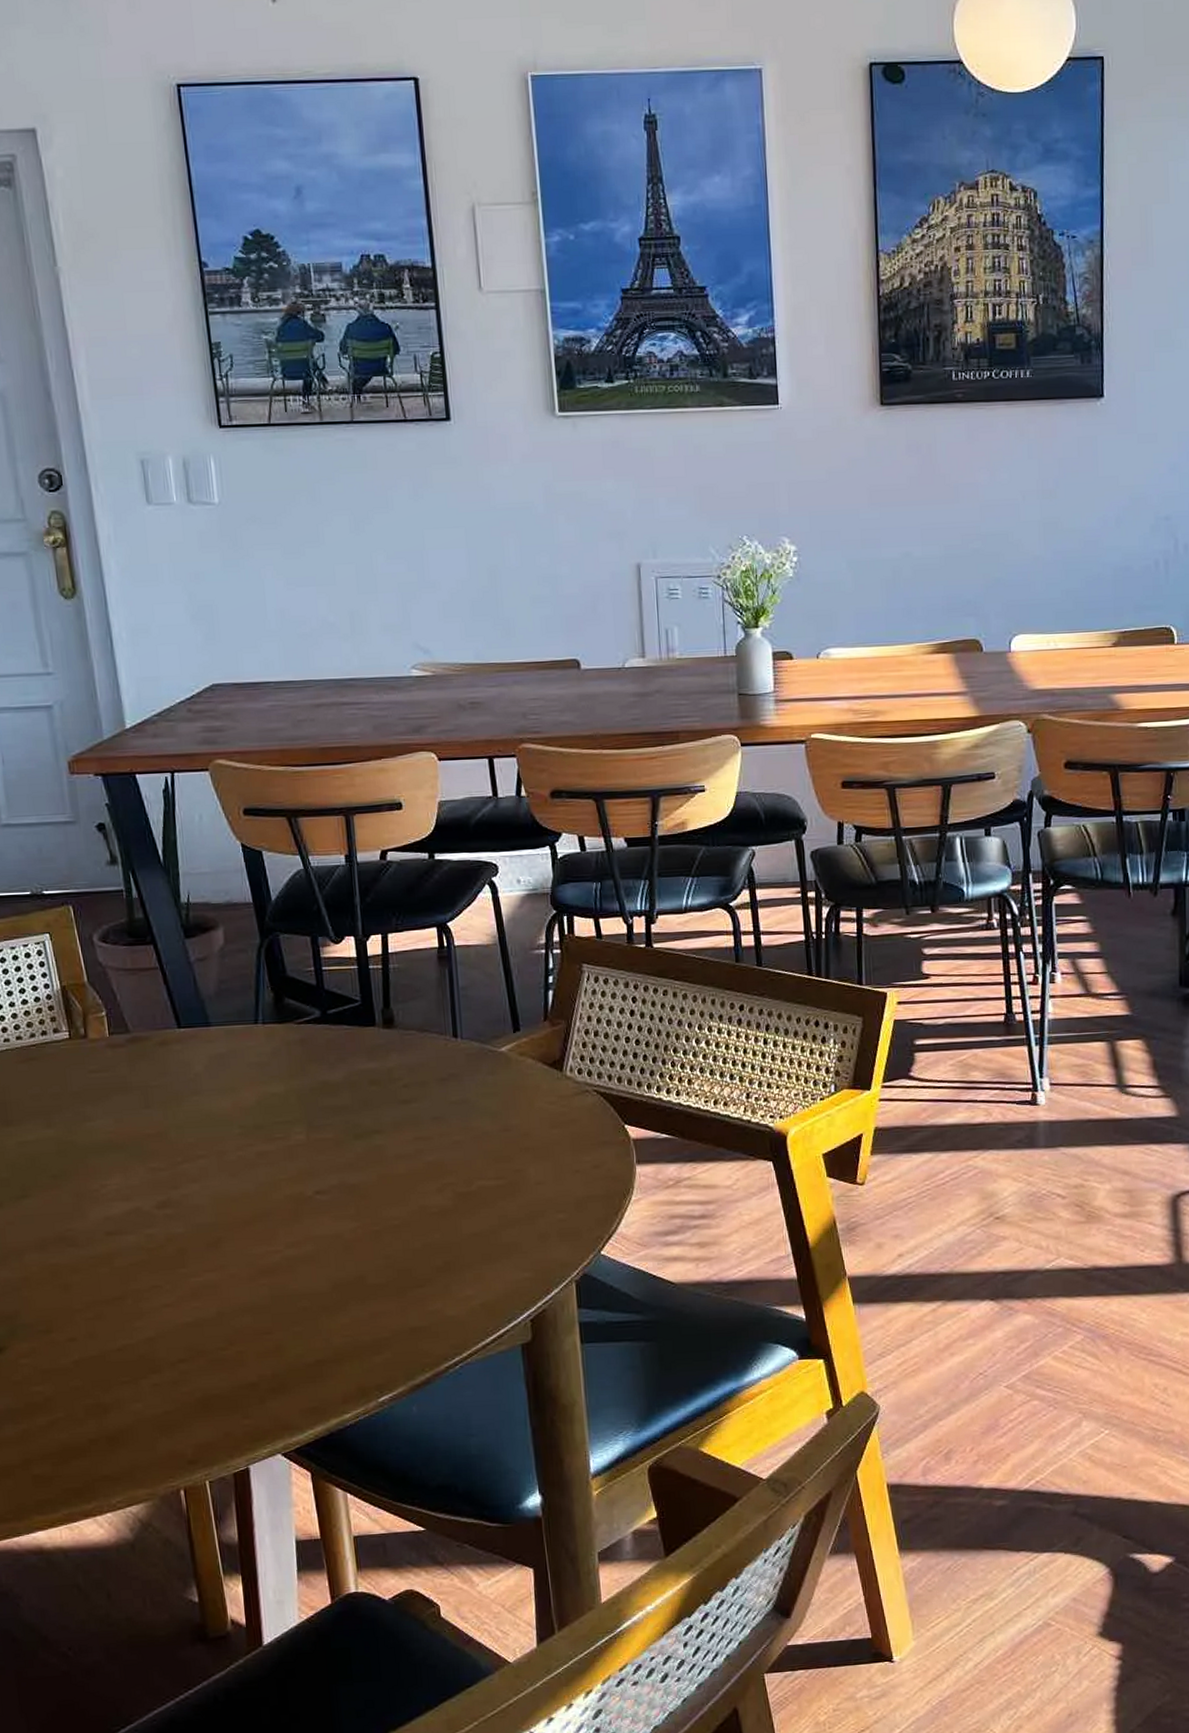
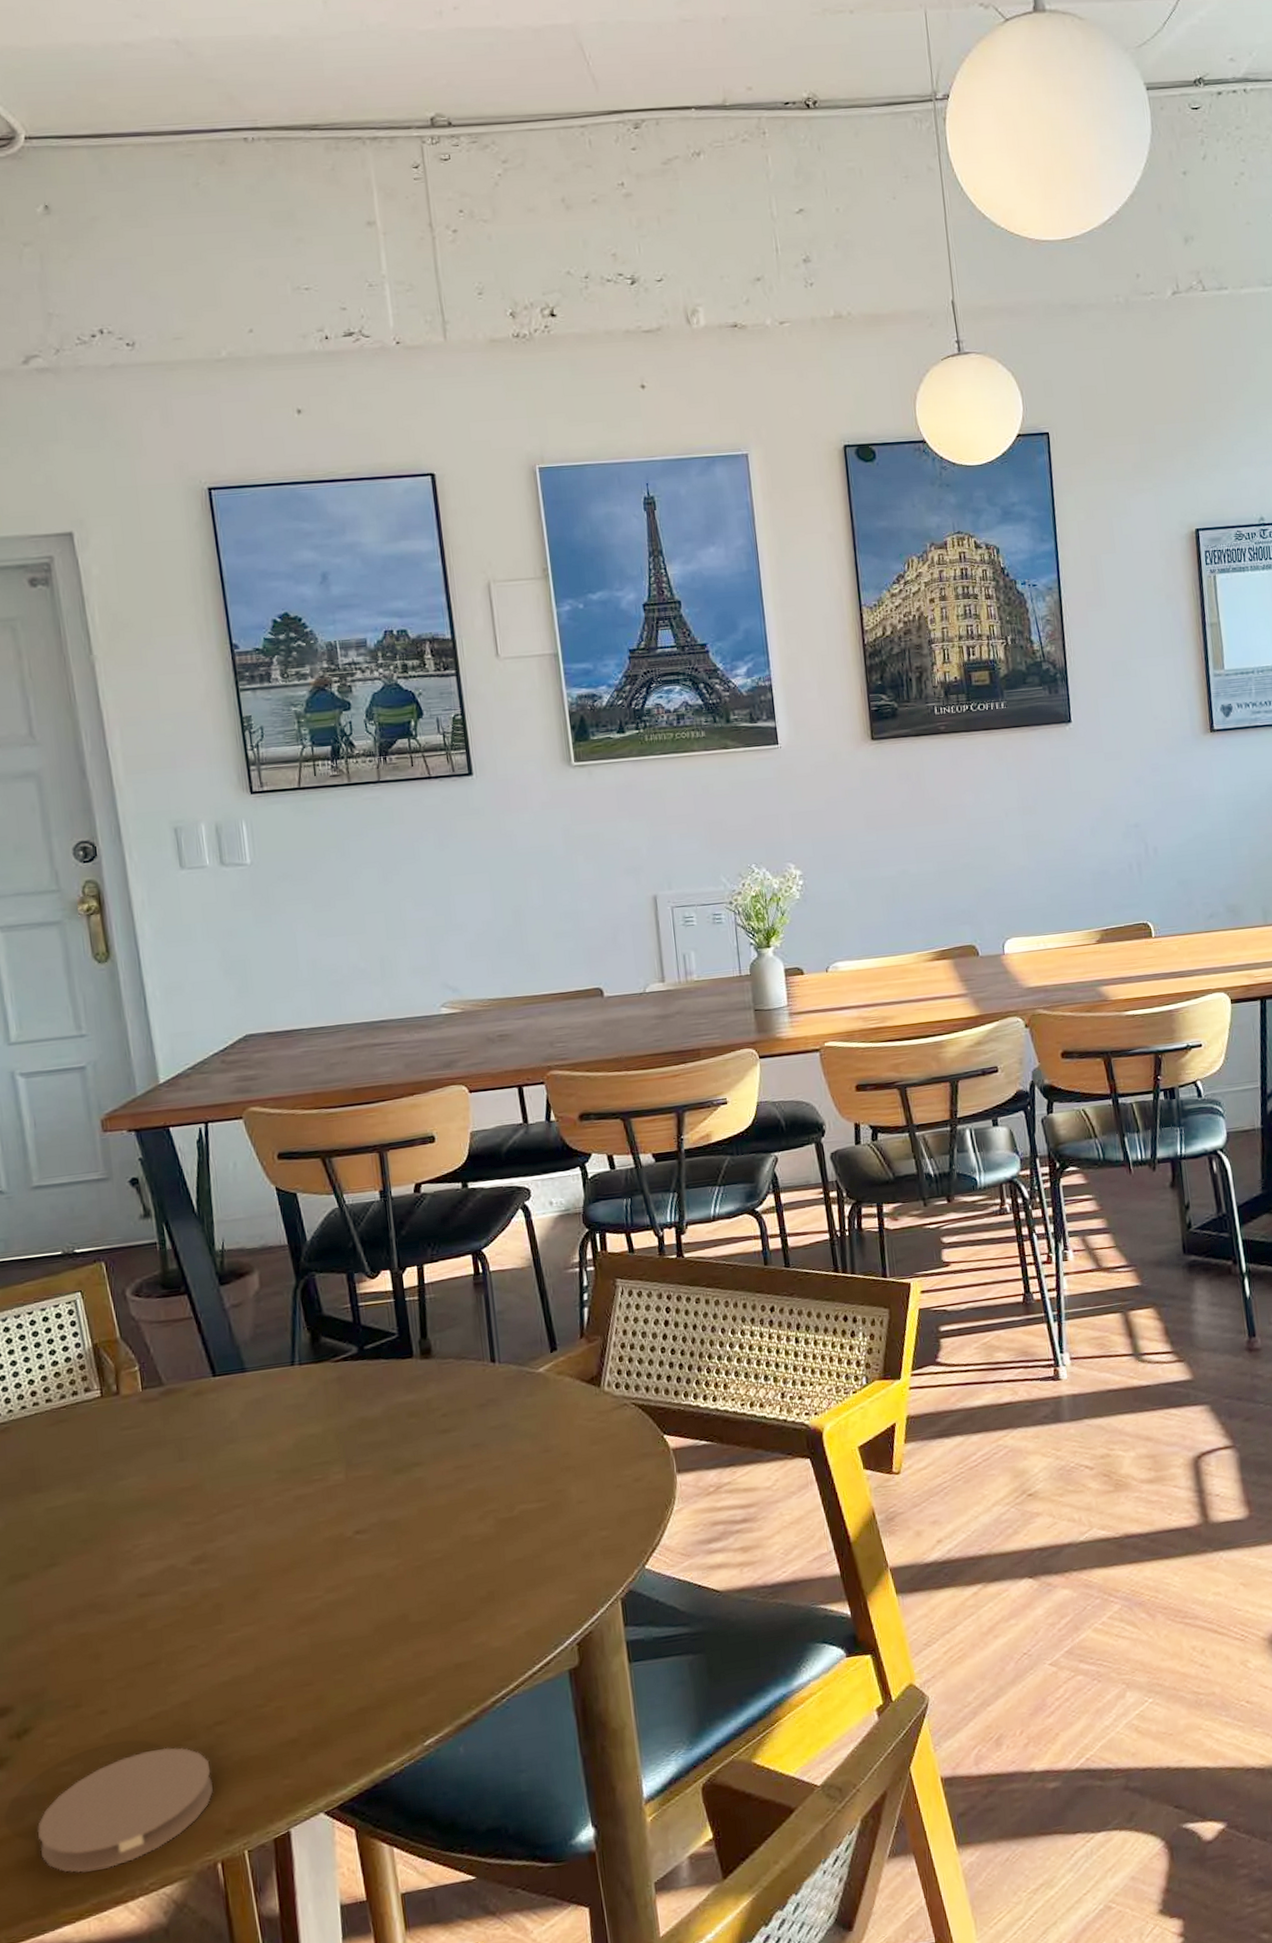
coaster: none [12,1378,176,1485] -> present [38,1747,213,1873]

